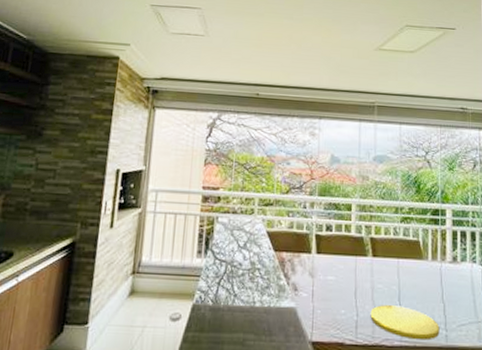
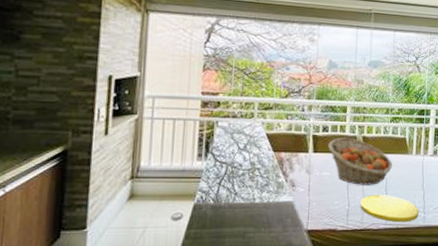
fruit basket: none [332,237,406,294] -> present [328,137,393,185]

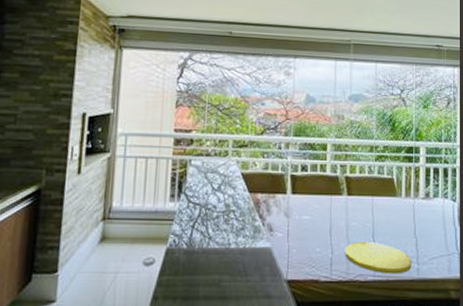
fruit basket: present [328,137,393,185] -> none [307,177,380,231]

